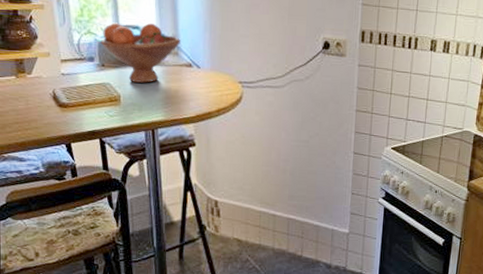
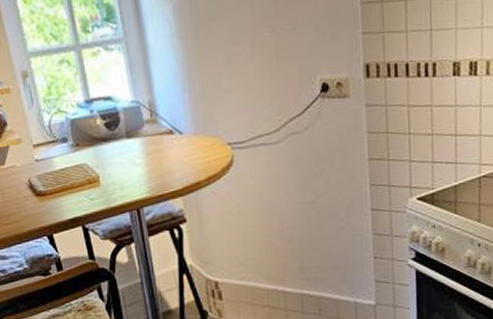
fruit bowl: present [100,22,180,83] -> none [72,91,158,159]

